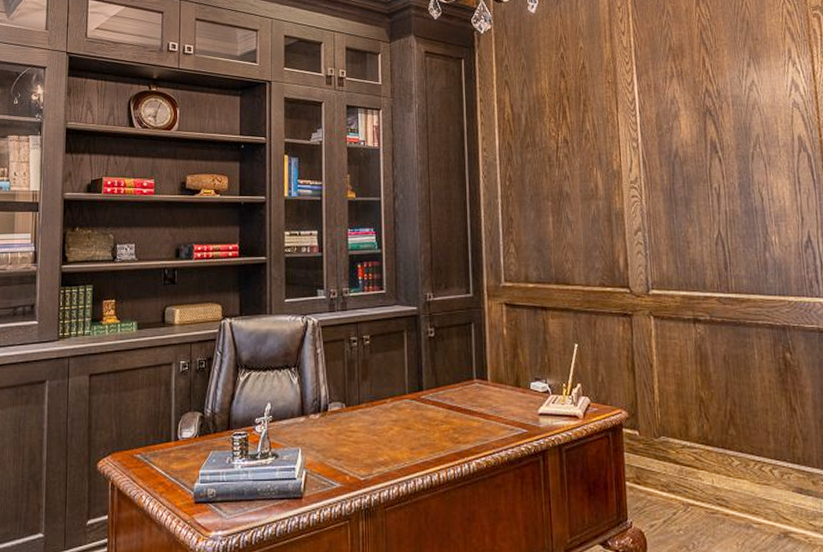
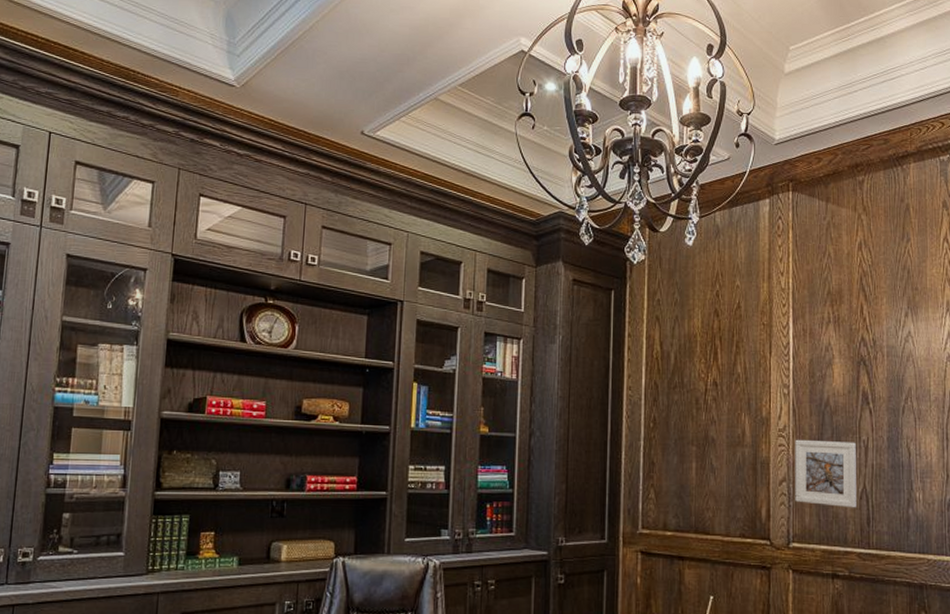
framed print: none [647,190,713,254] -> present [795,439,857,508]

